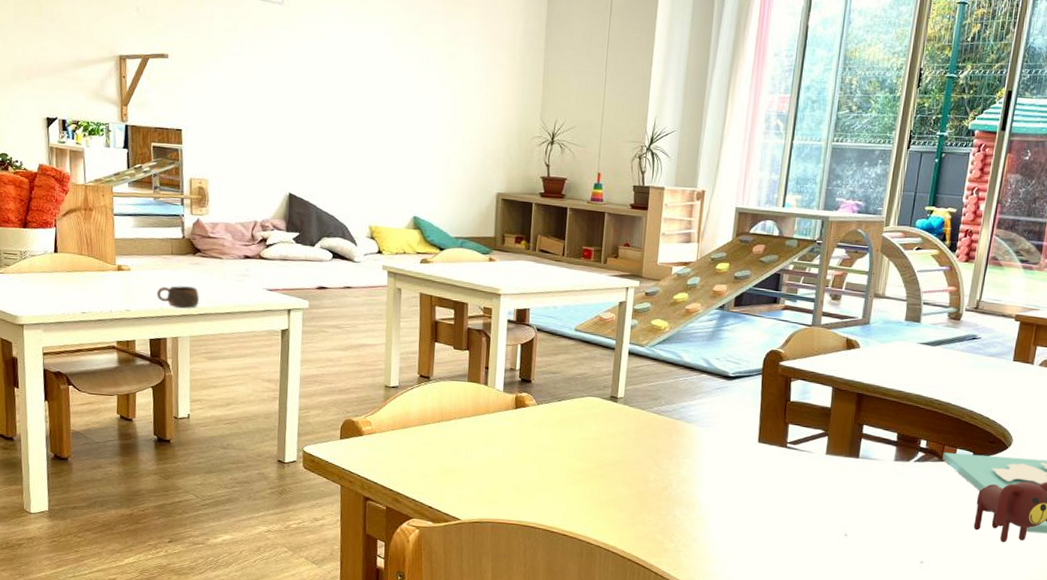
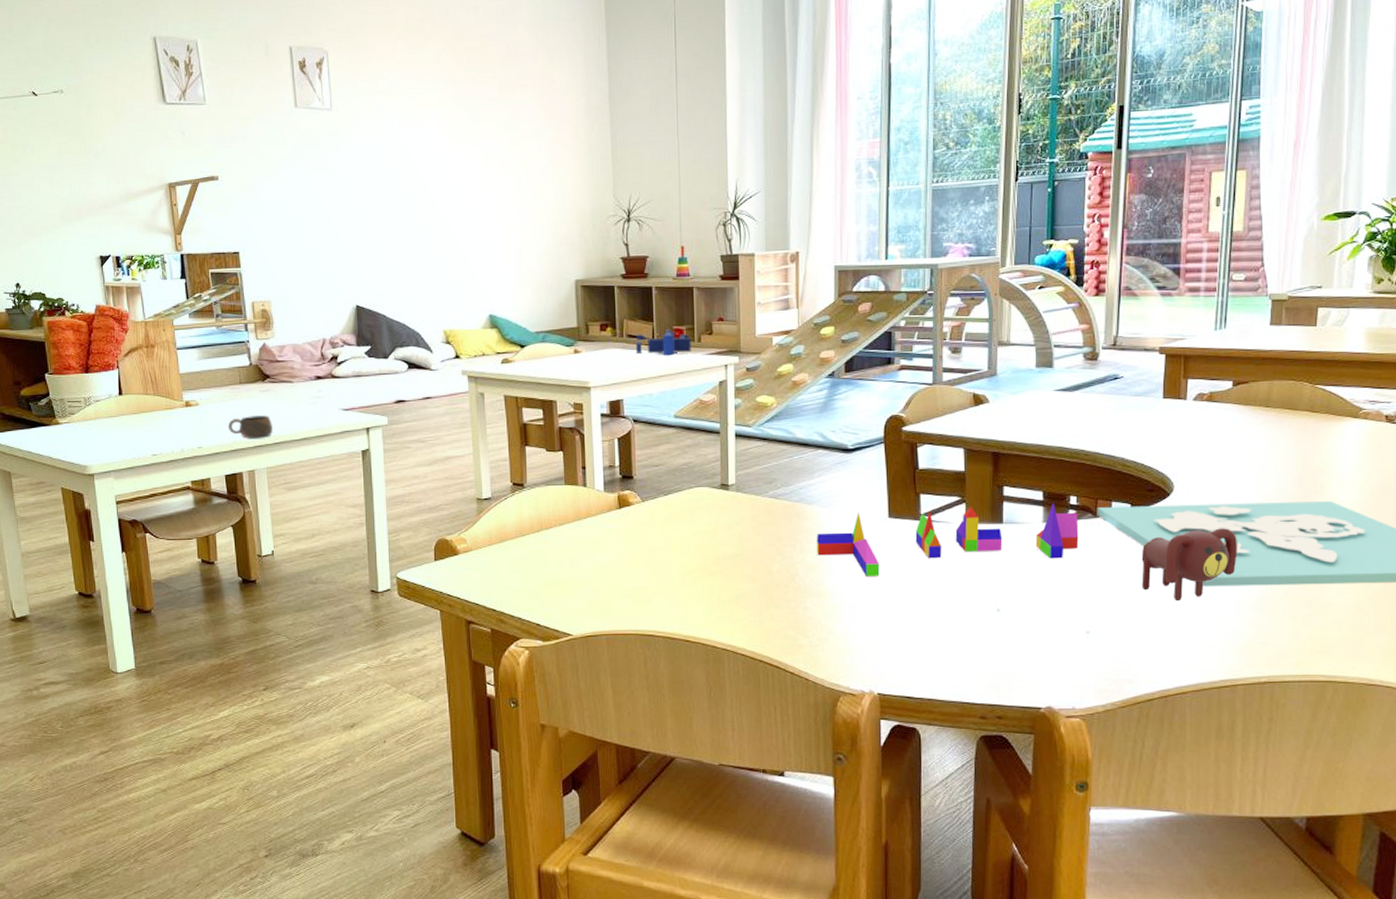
toy block set: none [545,249,598,274] -> present [635,329,691,356]
toy blocks: none [690,434,926,495] -> present [816,502,1079,576]

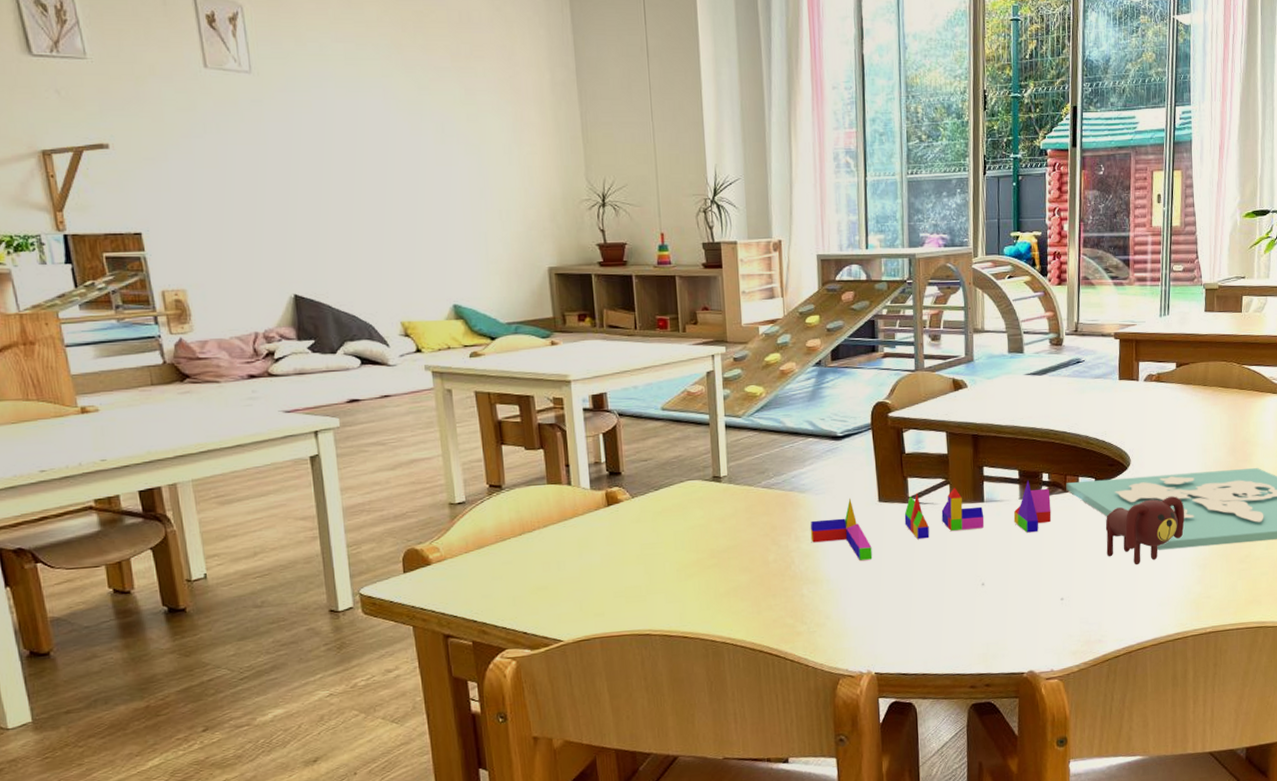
cup: present [228,415,273,438] -> none [139,421,197,448]
toy block set: present [635,329,691,356] -> none [617,319,676,347]

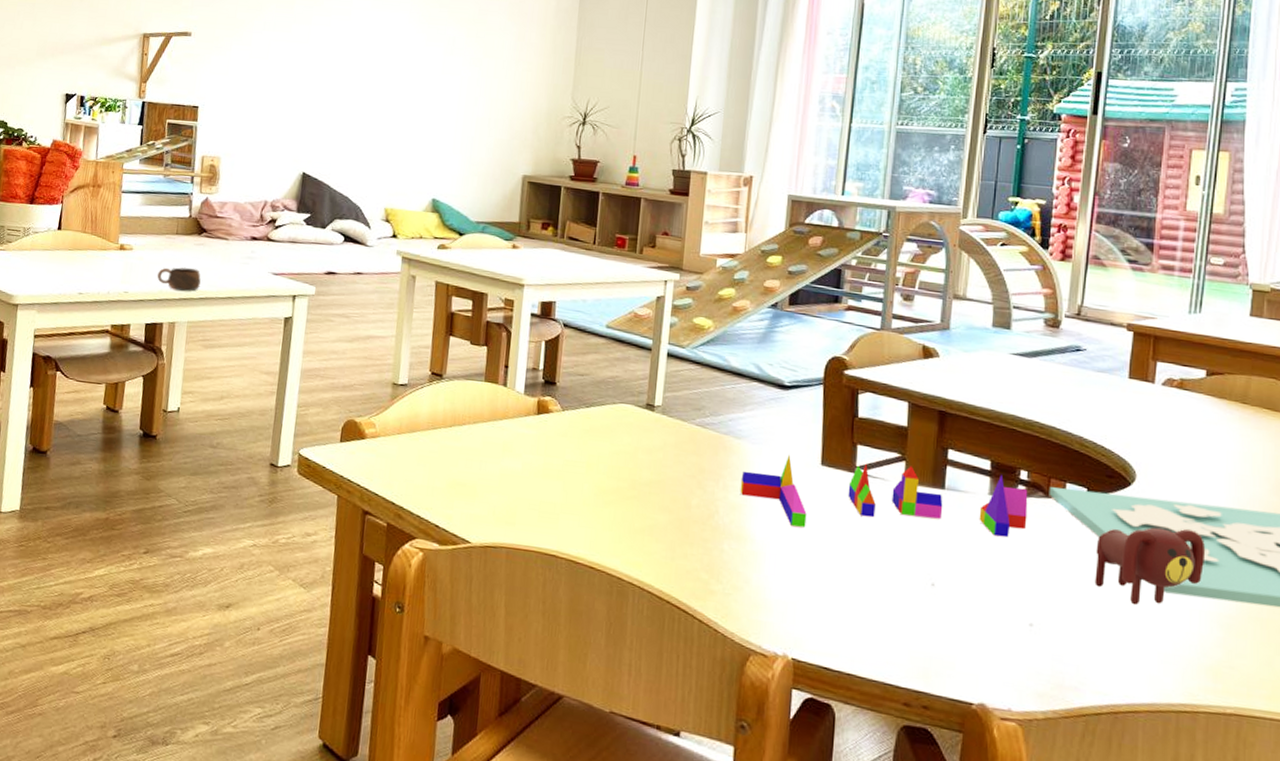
cup: none [139,421,197,448] -> present [157,267,201,291]

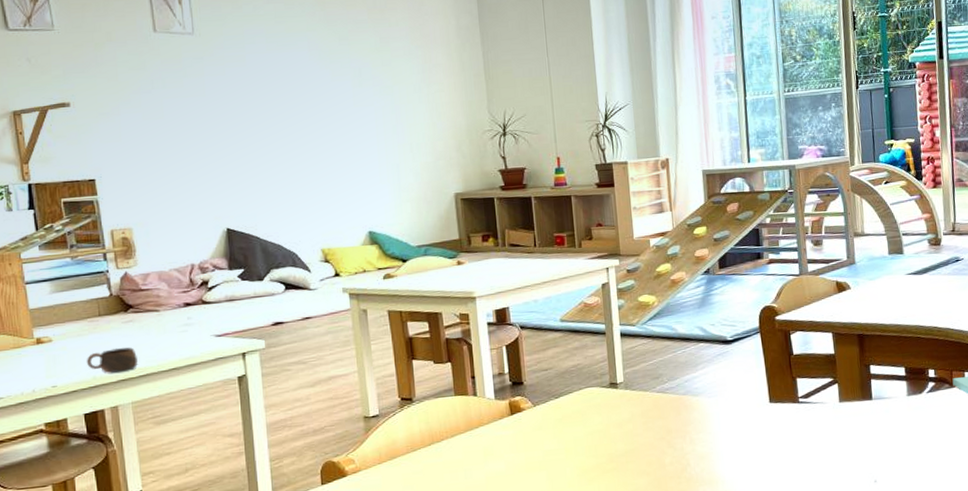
toy blocks: present [740,454,1028,538] -> none [704,376,940,461]

